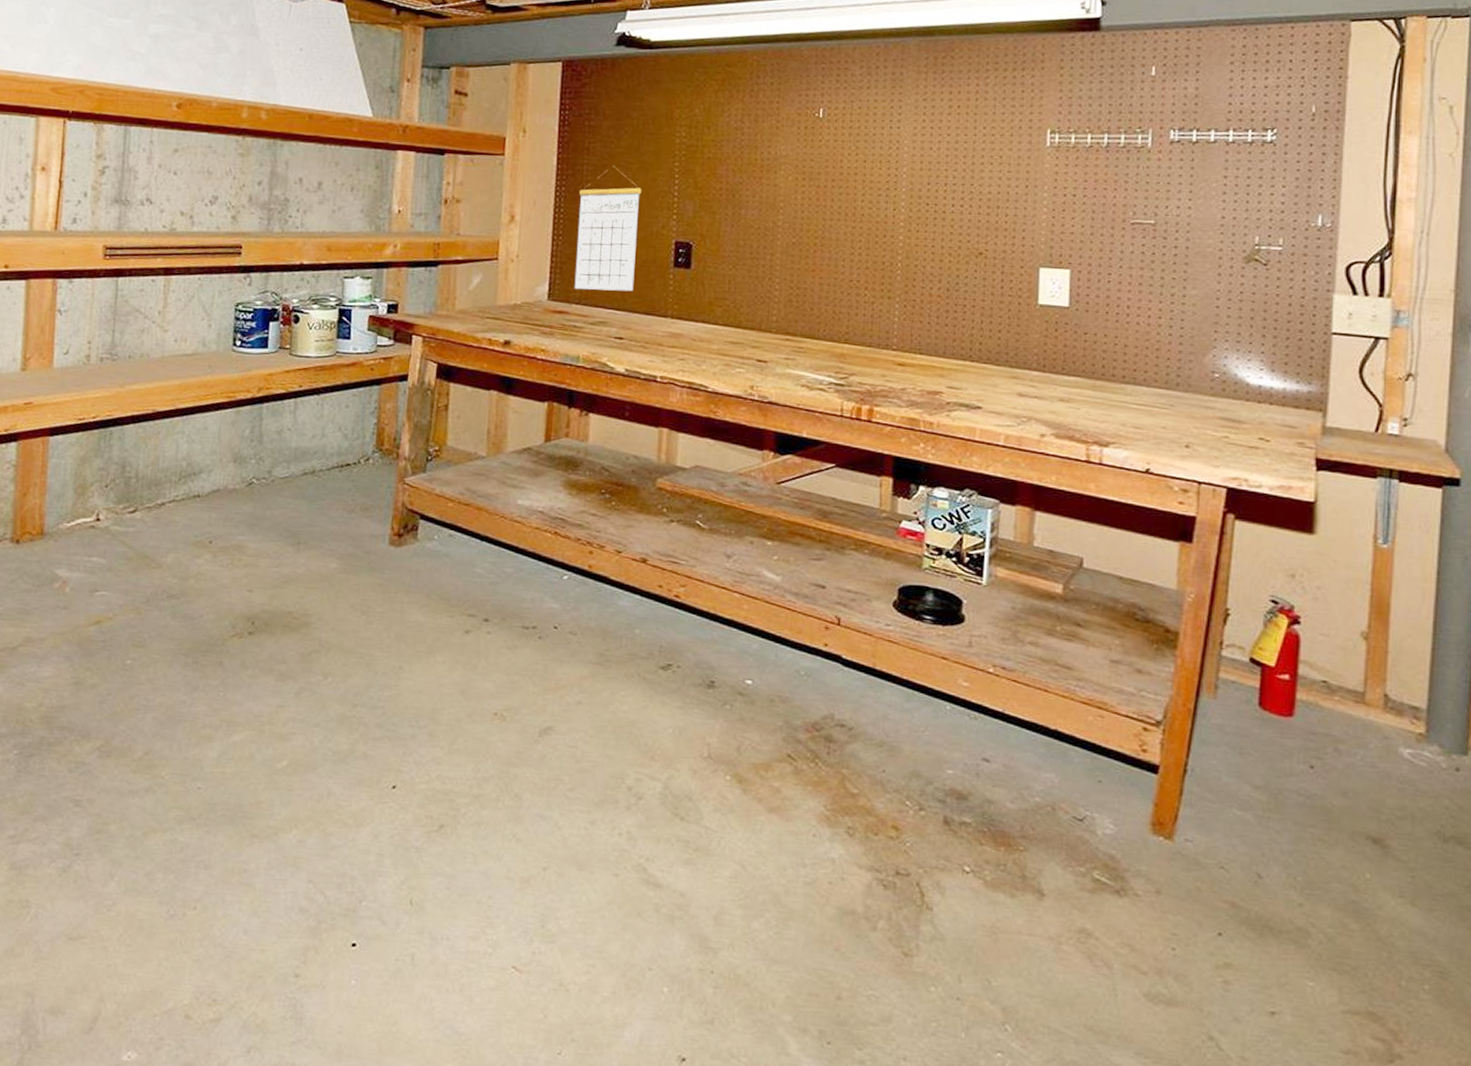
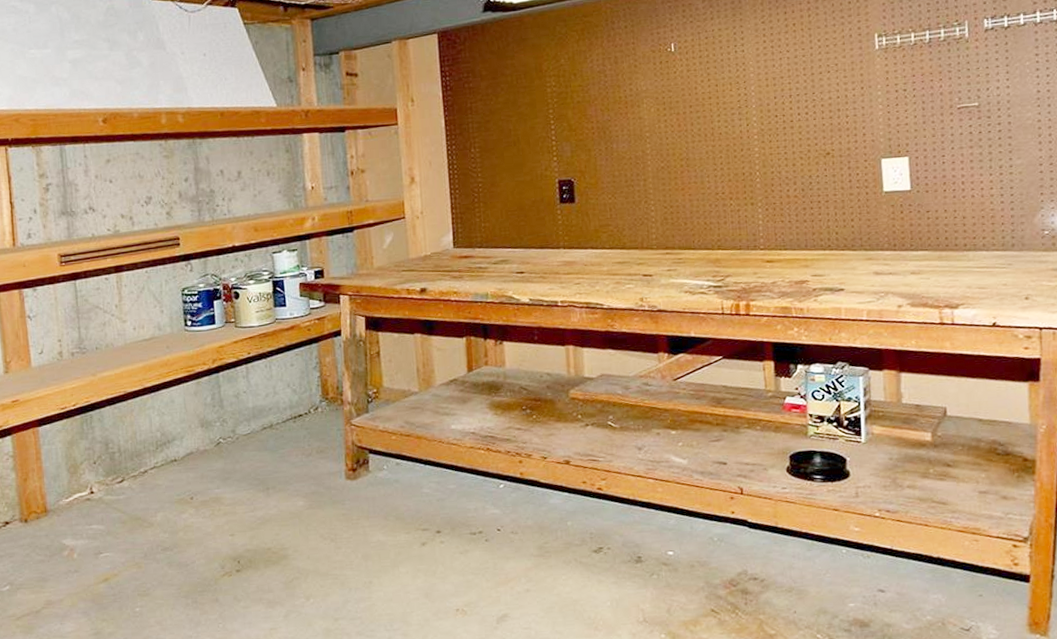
calendar: present [574,165,642,292] -> none [468,120,527,234]

